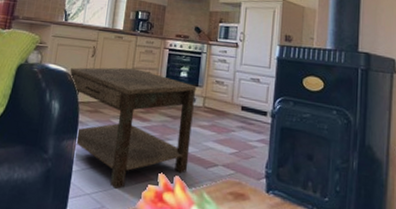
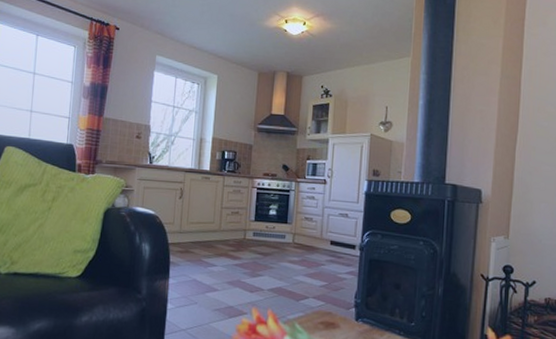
side table: present [69,67,197,189] -> none [158,207,286,324]

